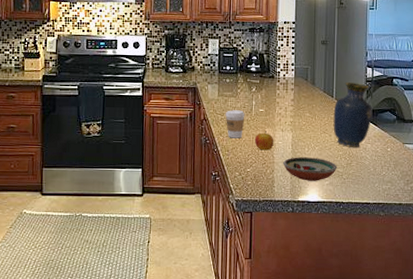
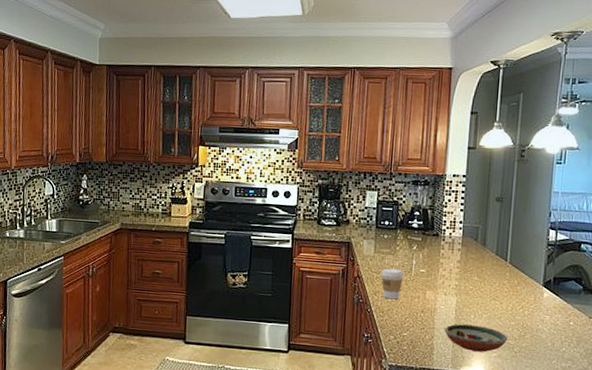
apple: present [254,130,274,151] -> none [413,293,435,315]
vase: present [333,82,373,148] -> none [505,245,554,320]

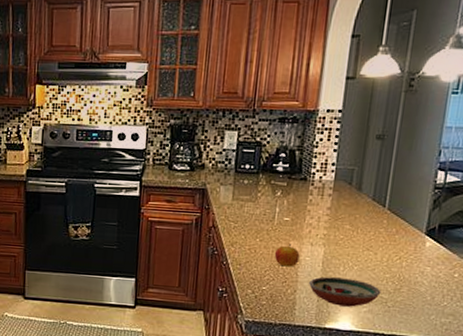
coffee cup: present [381,268,404,300] -> none [239,217,265,251]
apple: none [413,293,435,315] -> present [274,243,300,267]

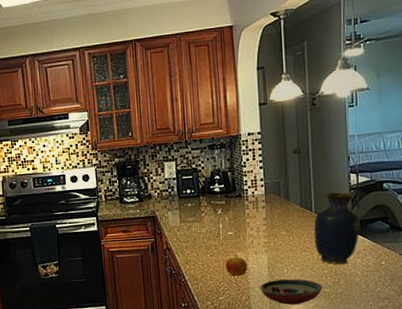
vase: none [380,189,440,271] -> present [313,192,361,265]

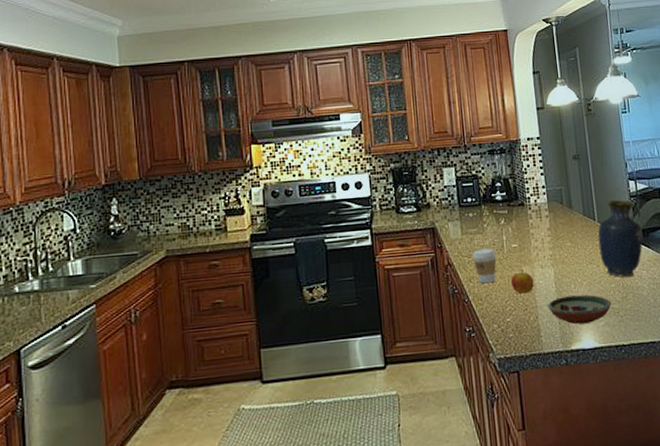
coffee cup: none [190,235,213,266] -> present [472,248,497,284]

